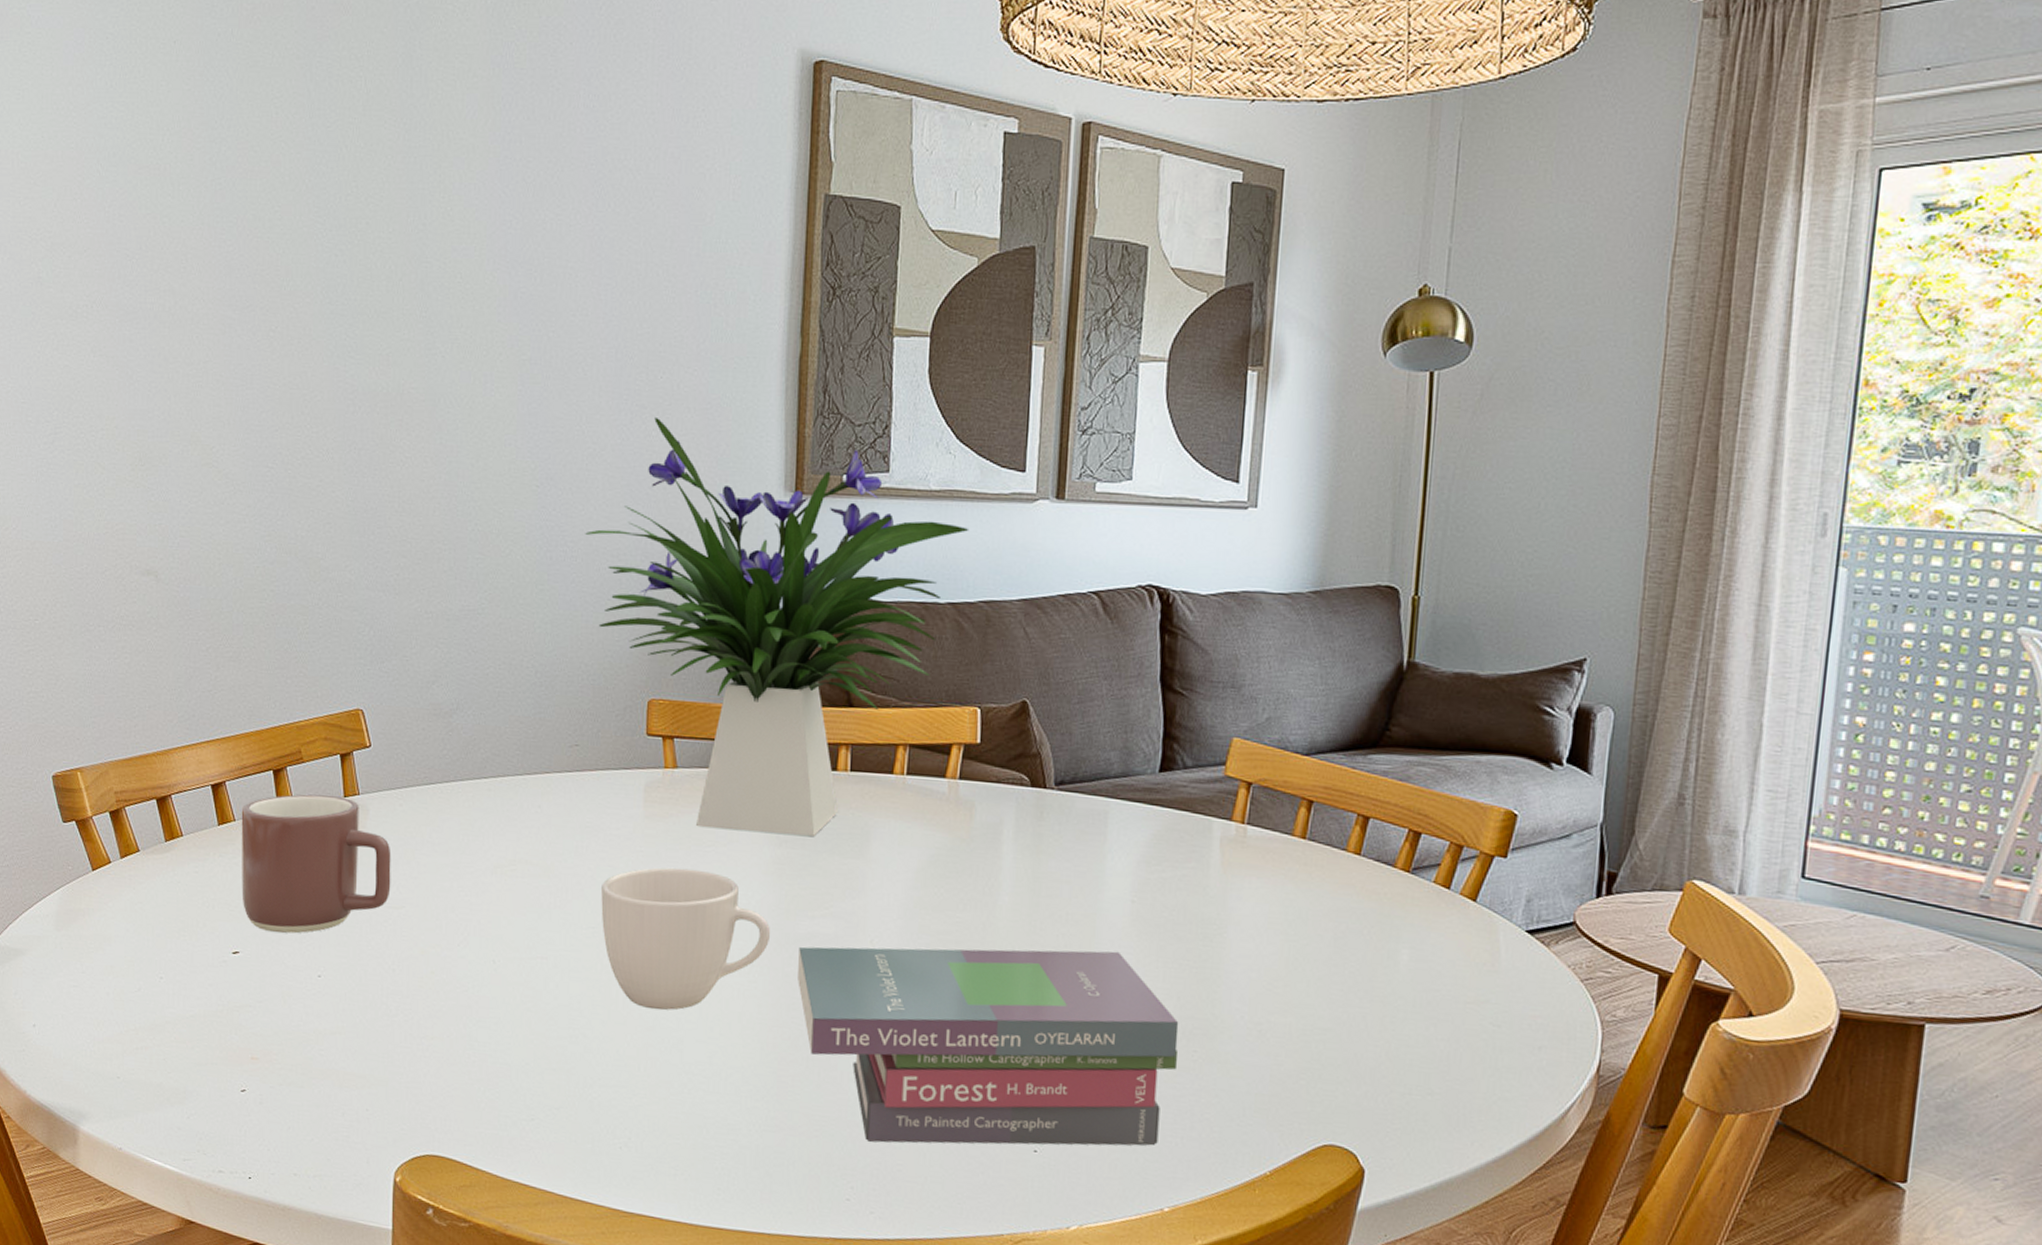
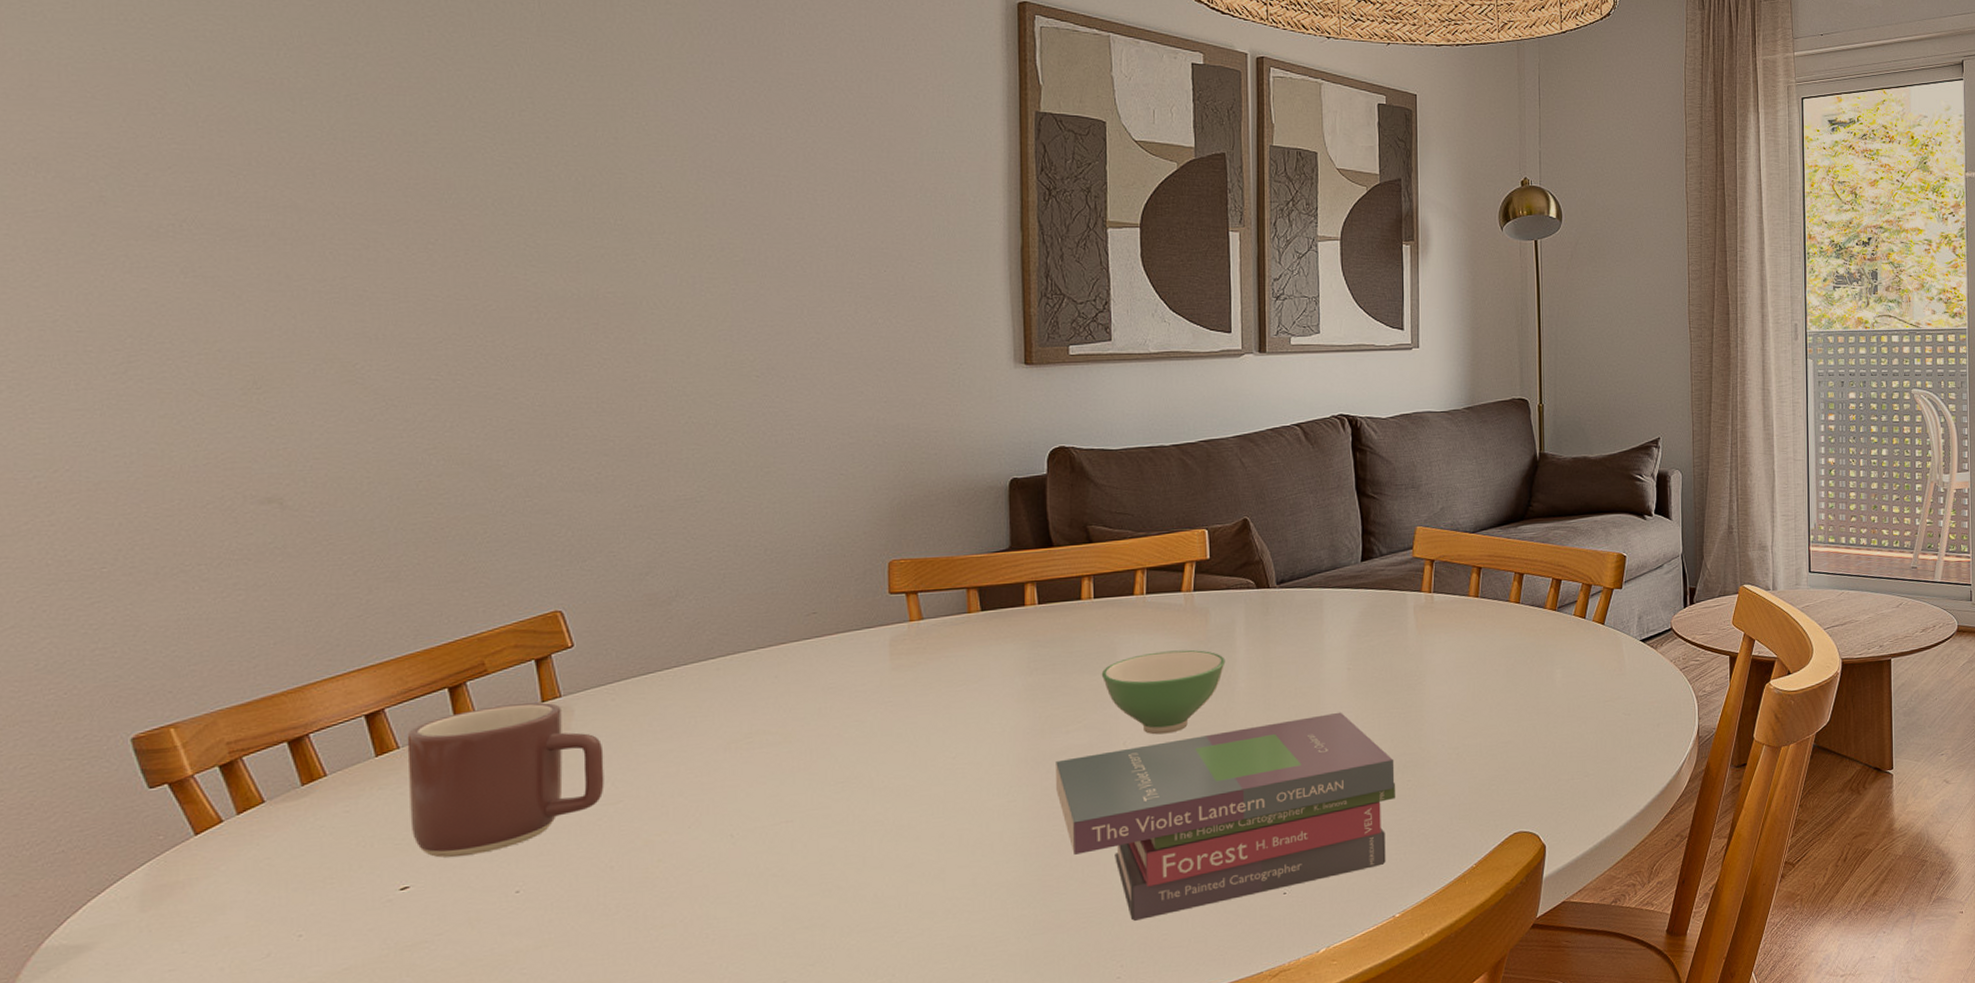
flower arrangement: present [585,416,969,836] -> none [813,306,1187,670]
cup: present [601,867,770,1011] -> none [849,708,1026,848]
bowl: none [852,843,989,940] -> present [1101,649,1226,735]

